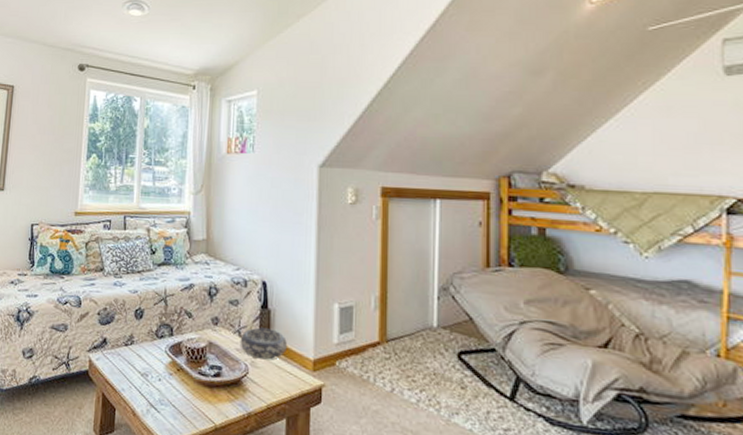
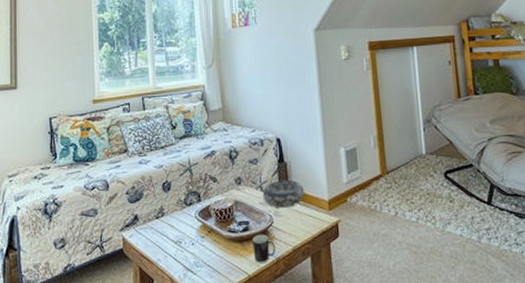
mug: none [222,382,248,416] -> present [252,234,275,264]

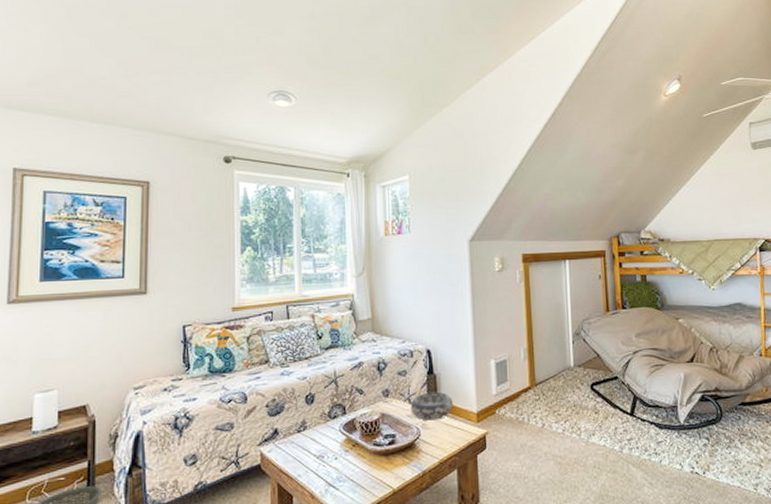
mug: present [252,234,275,264] -> none [398,447,422,478]

